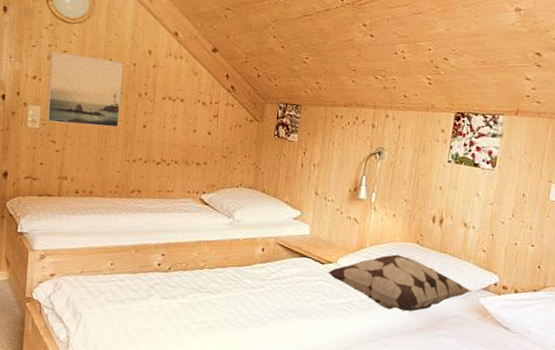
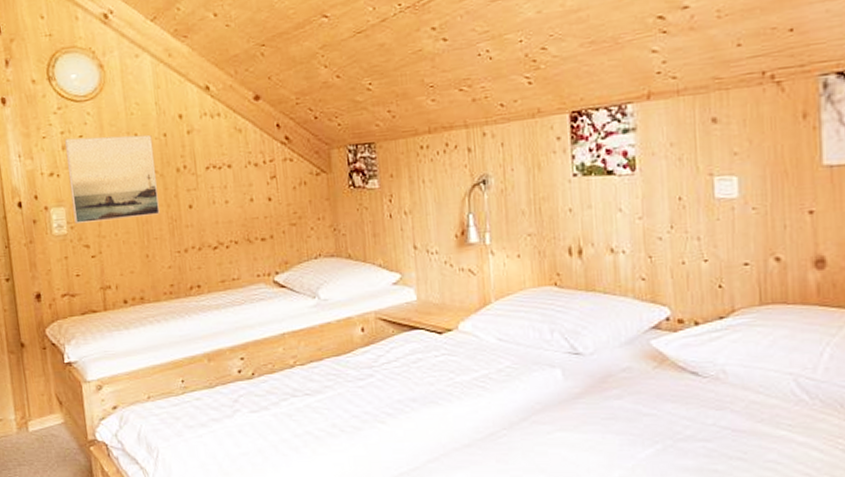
decorative pillow: present [327,254,473,312] -> none [448,303,640,376]

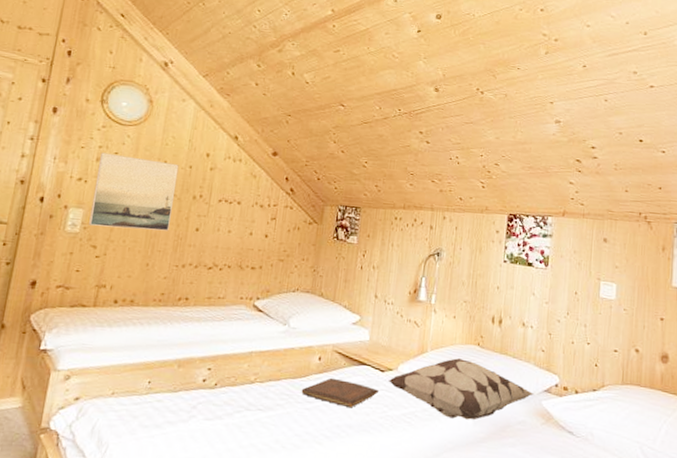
book: none [349,349,440,380] -> present [301,377,379,408]
decorative pillow: none [448,303,640,376] -> present [387,357,535,420]

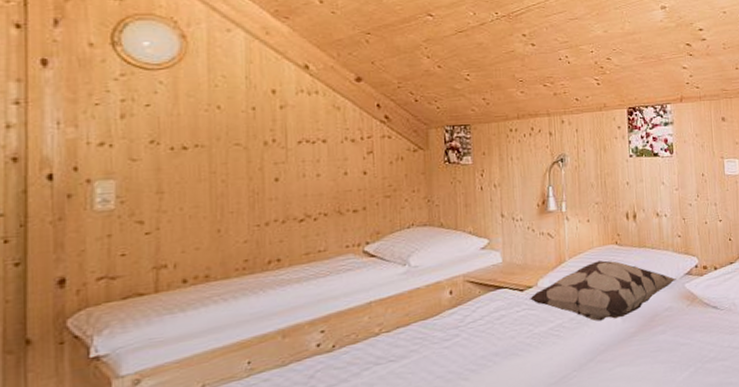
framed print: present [89,152,179,231] -> none [124,106,240,198]
book: present [301,377,379,408] -> none [436,308,521,336]

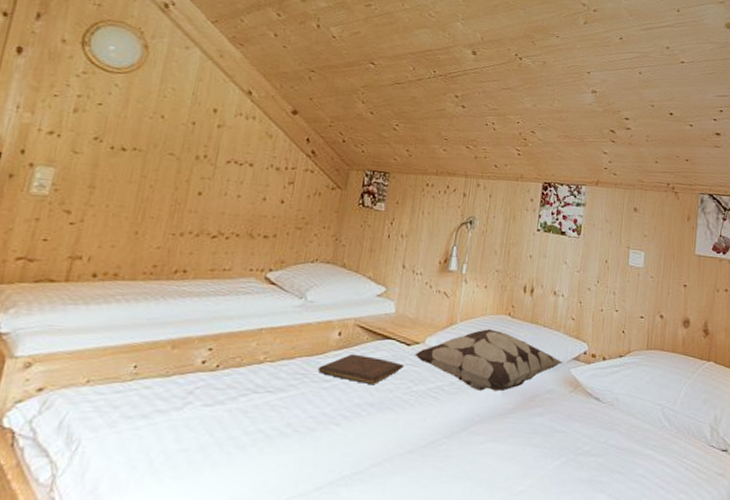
book: none [436,308,521,336] -> present [318,353,404,385]

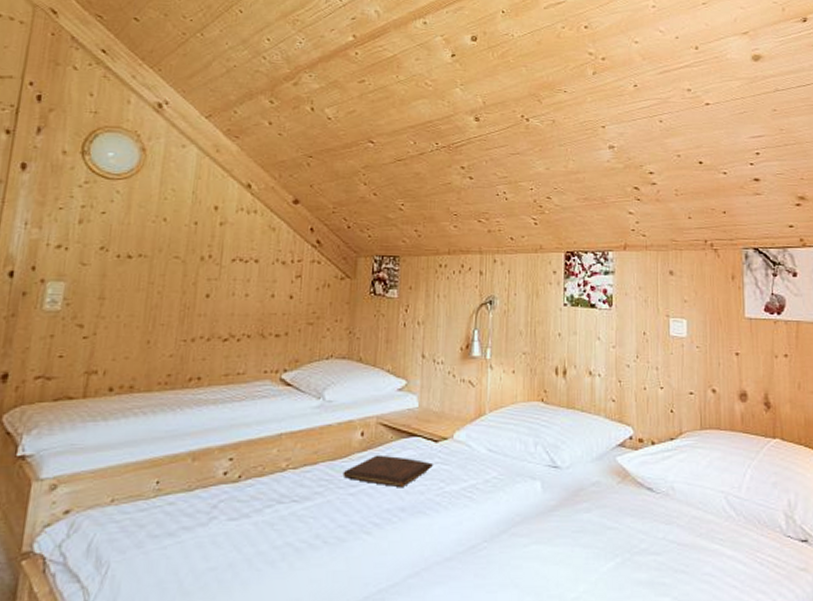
decorative pillow: present [413,328,564,392] -> none [442,417,608,487]

